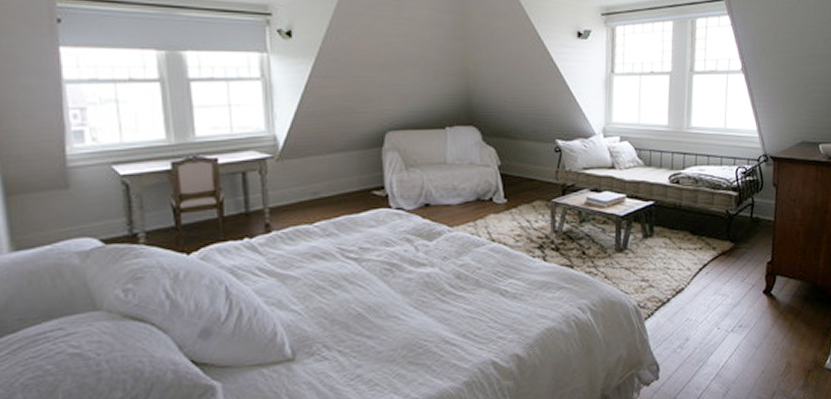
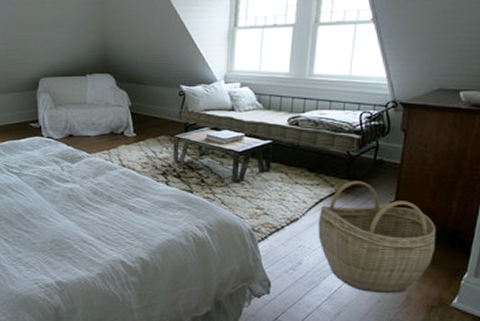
woven basket: none [703,241,809,364] -> present [318,181,436,293]

